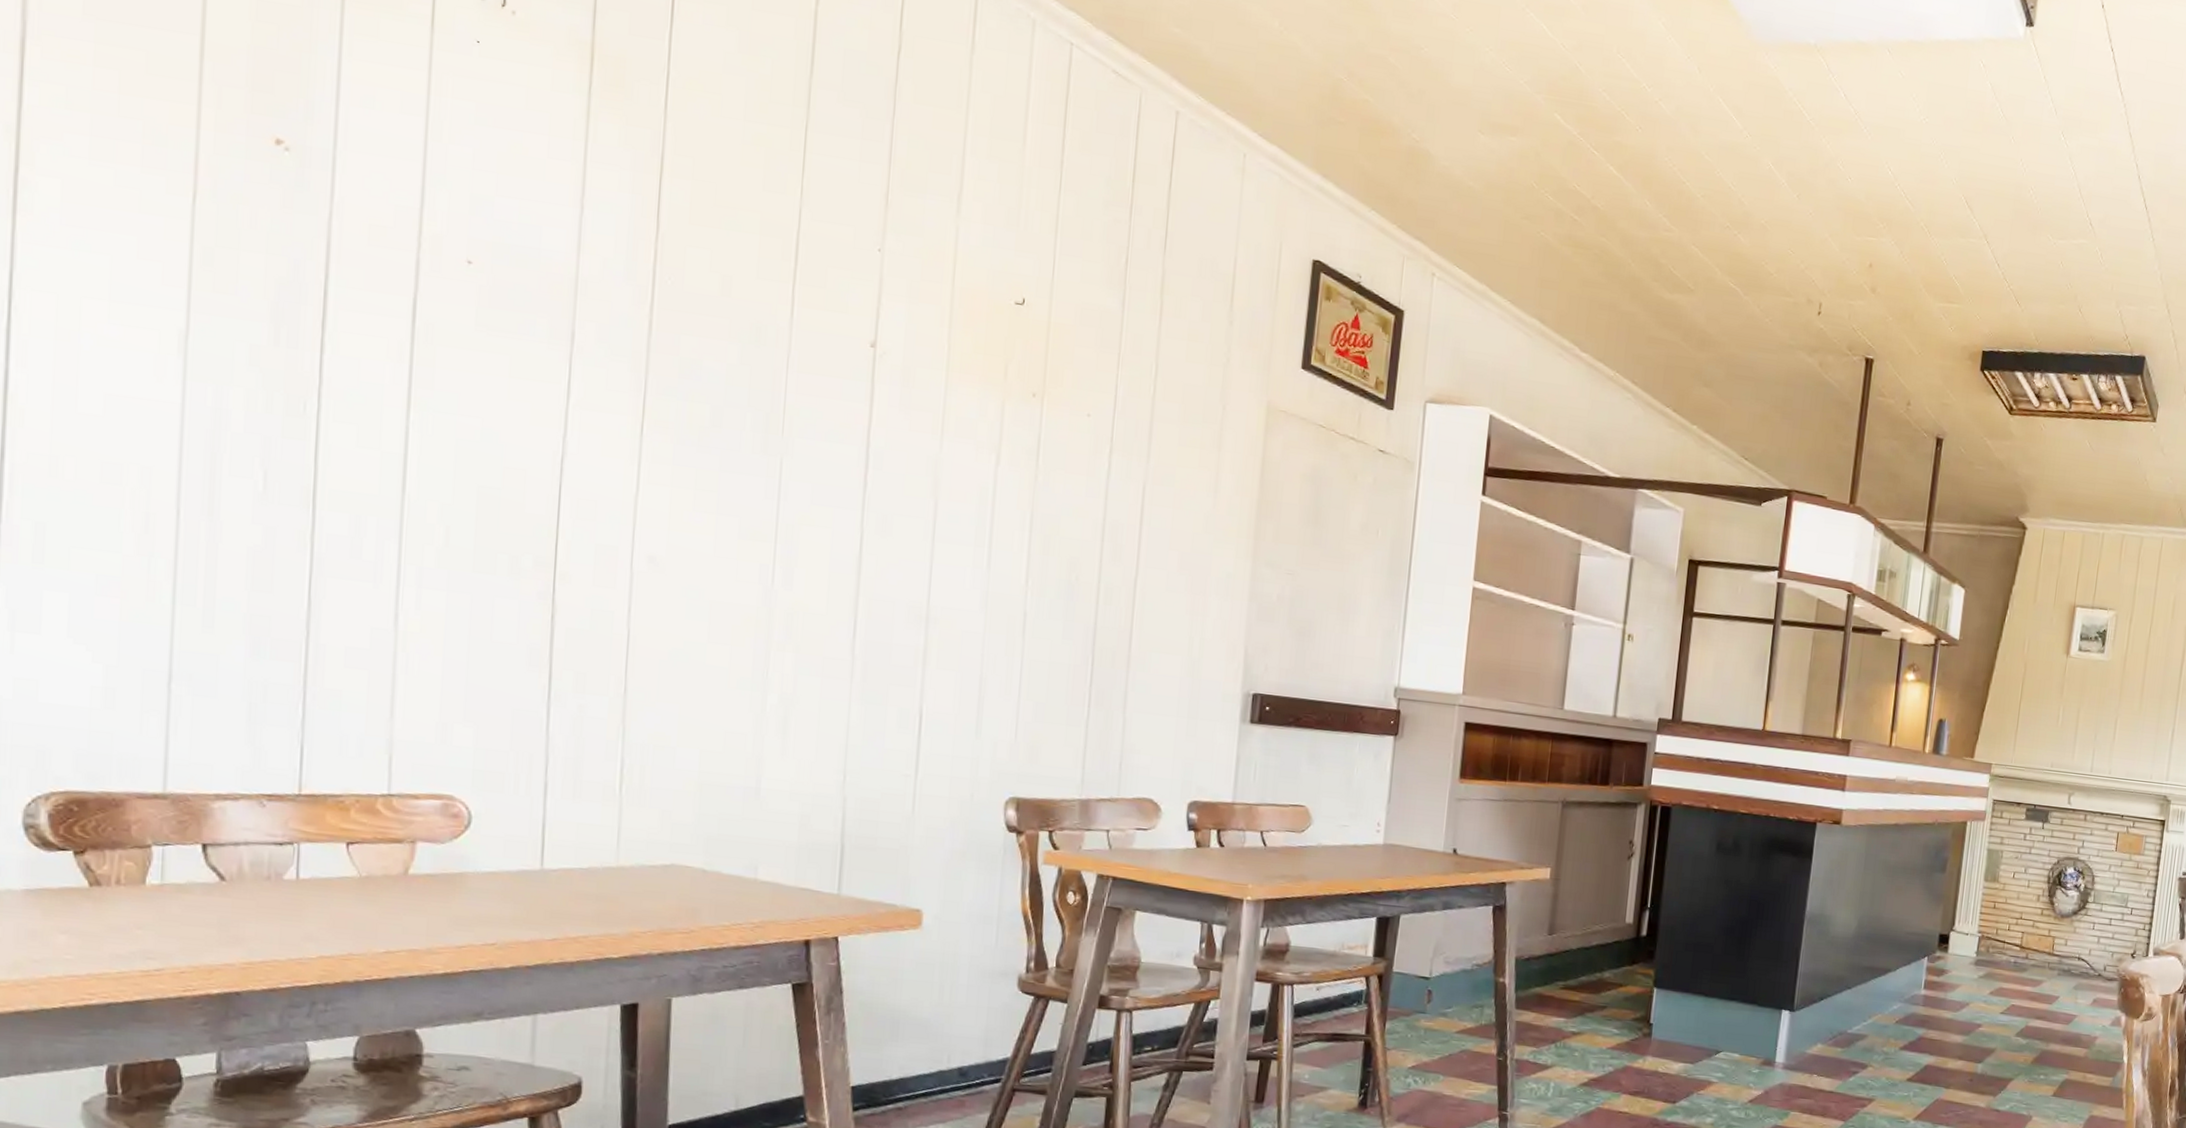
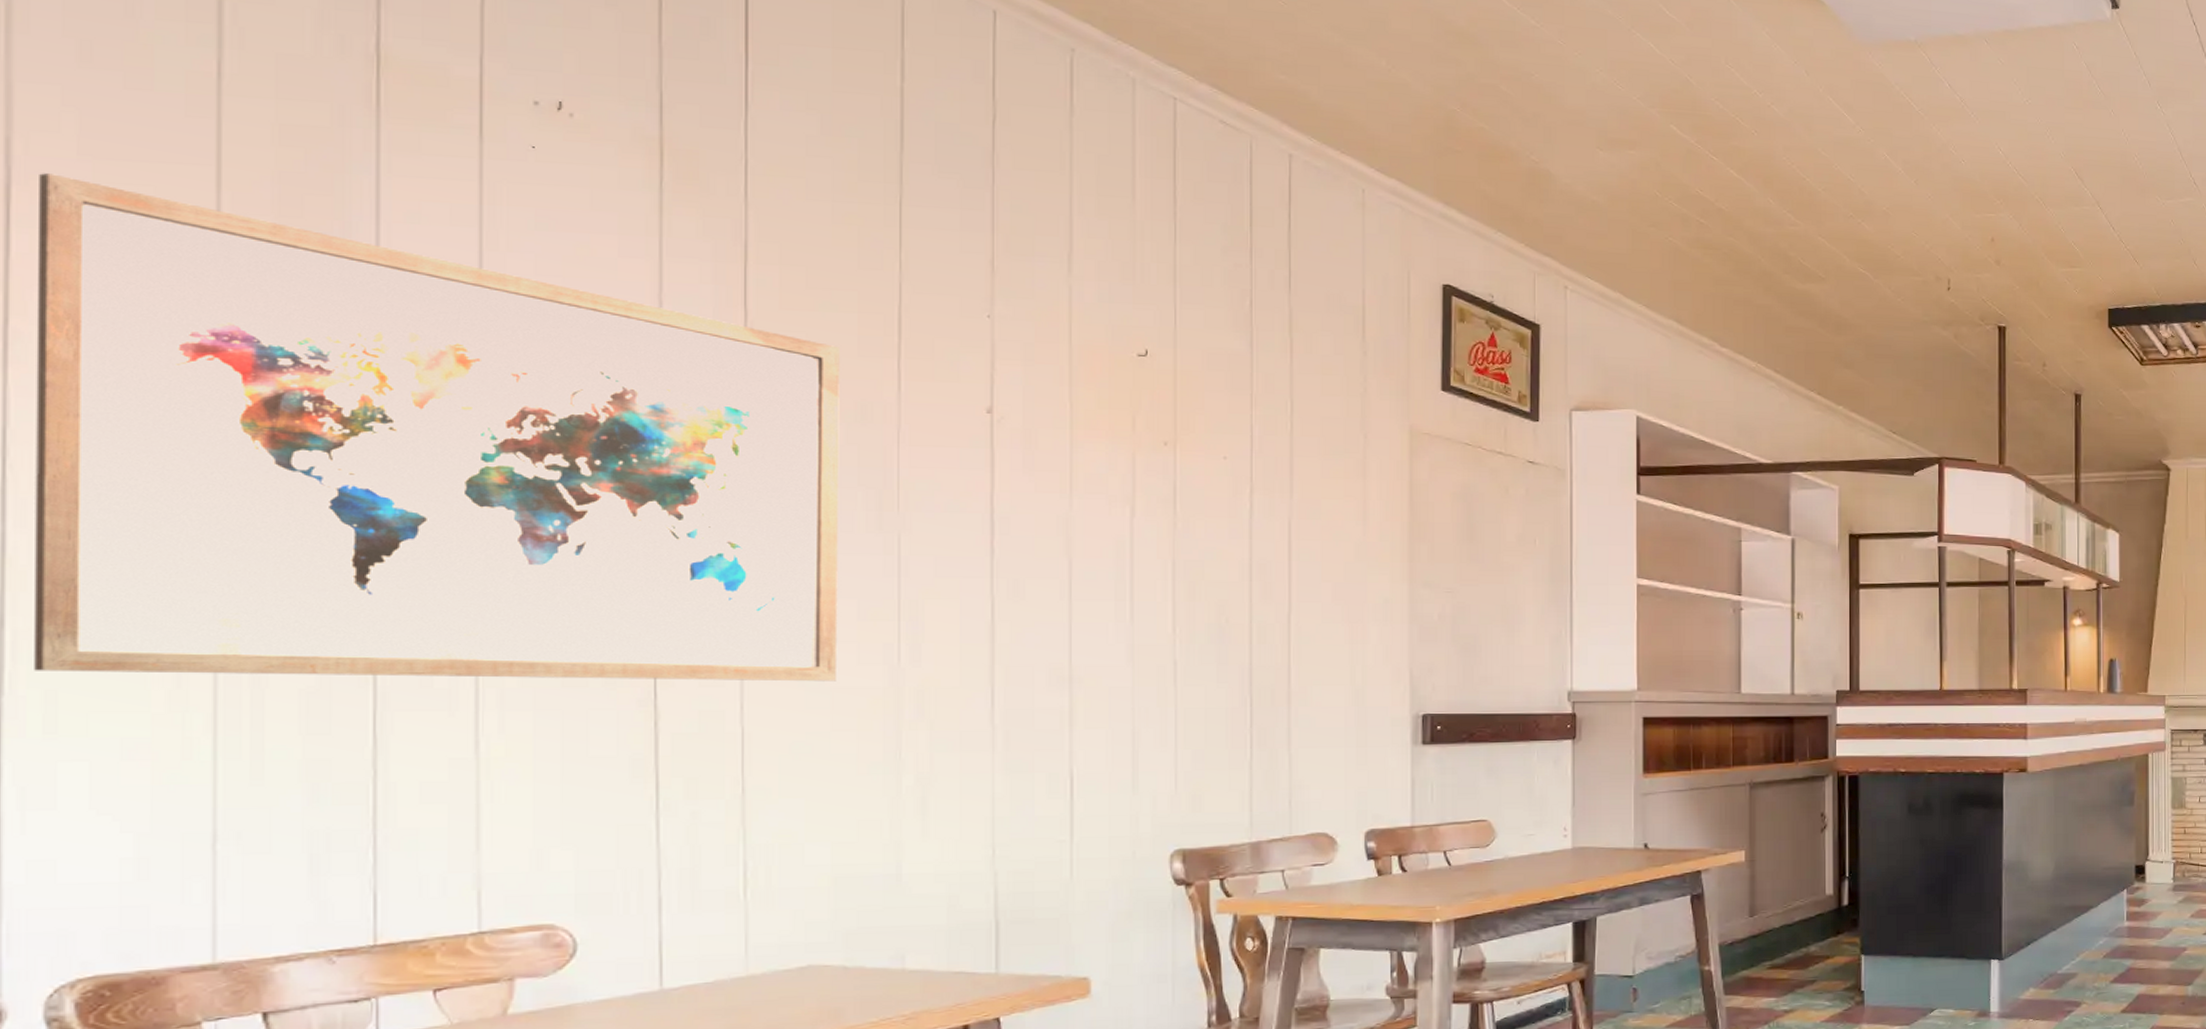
wall art: none [27,29,741,596] -> present [34,173,840,682]

